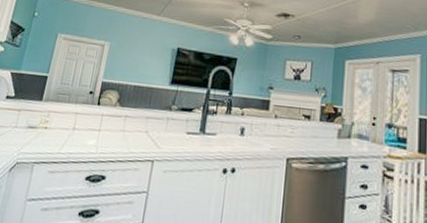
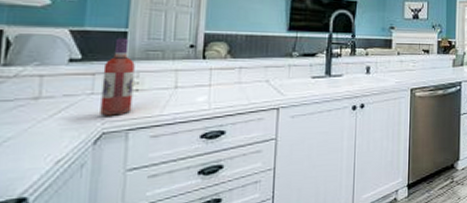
wine bottle: none [18,81,49,149] -> present [100,37,135,116]

